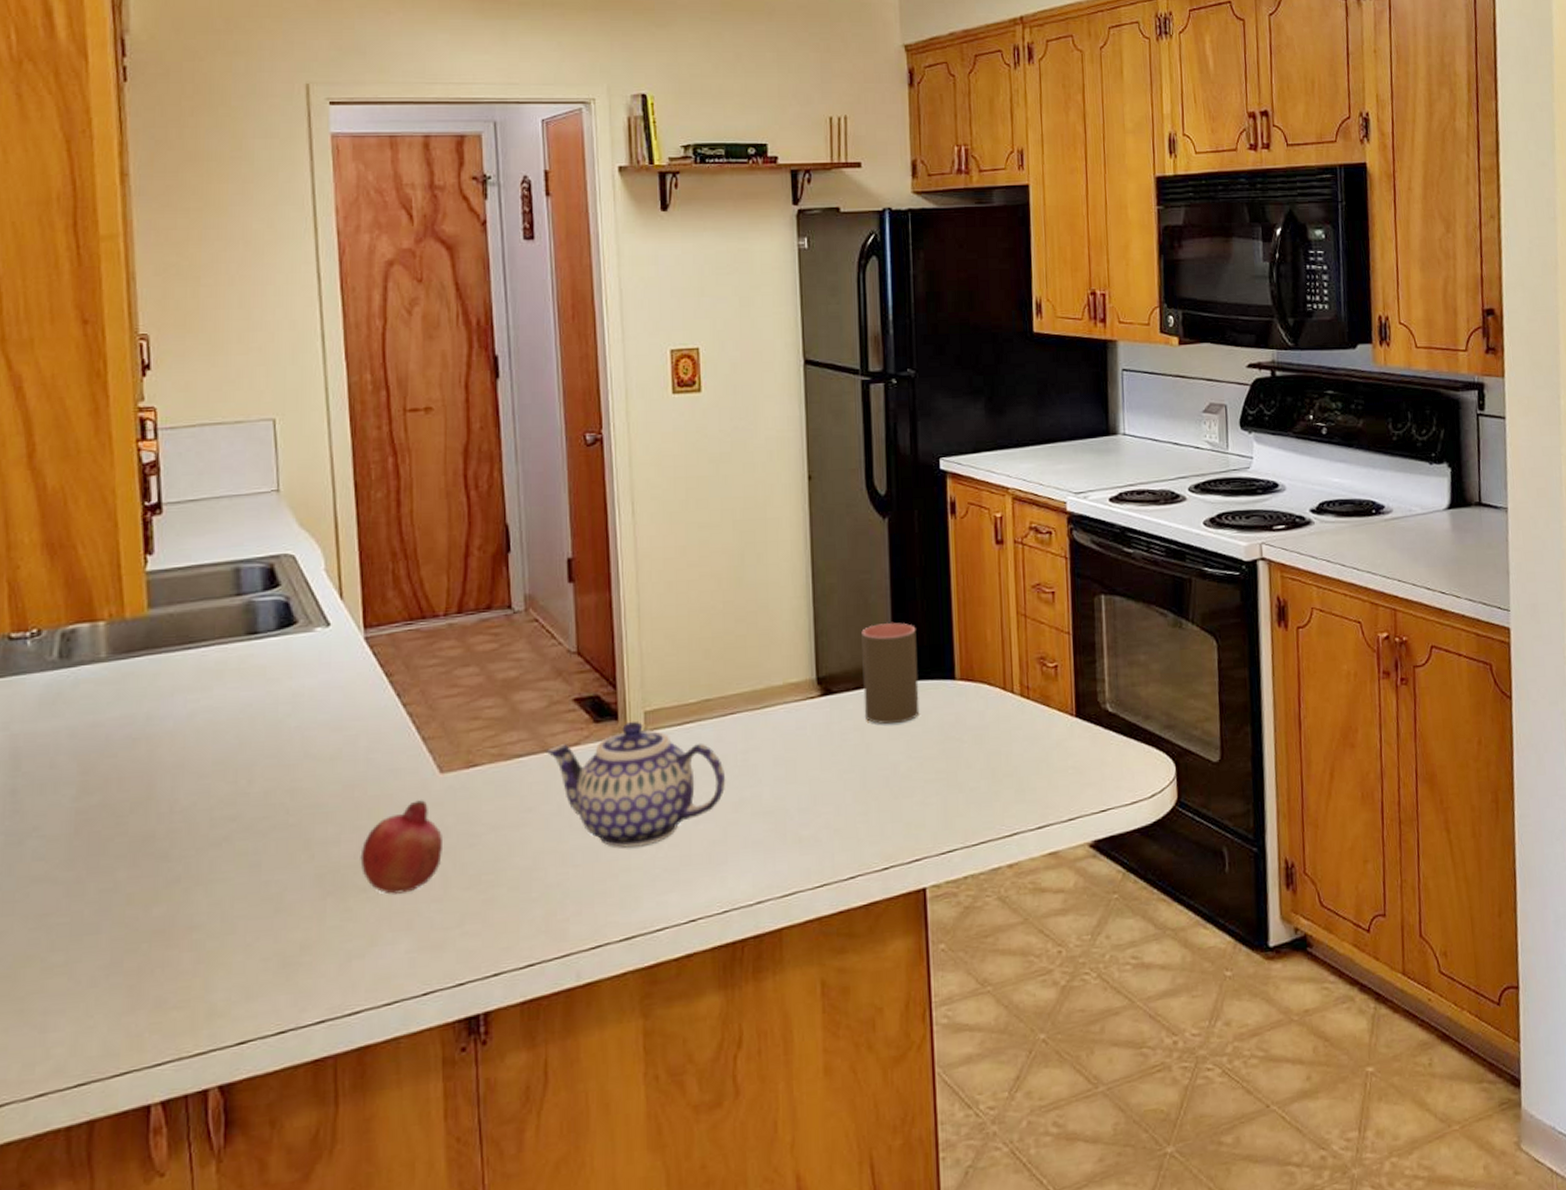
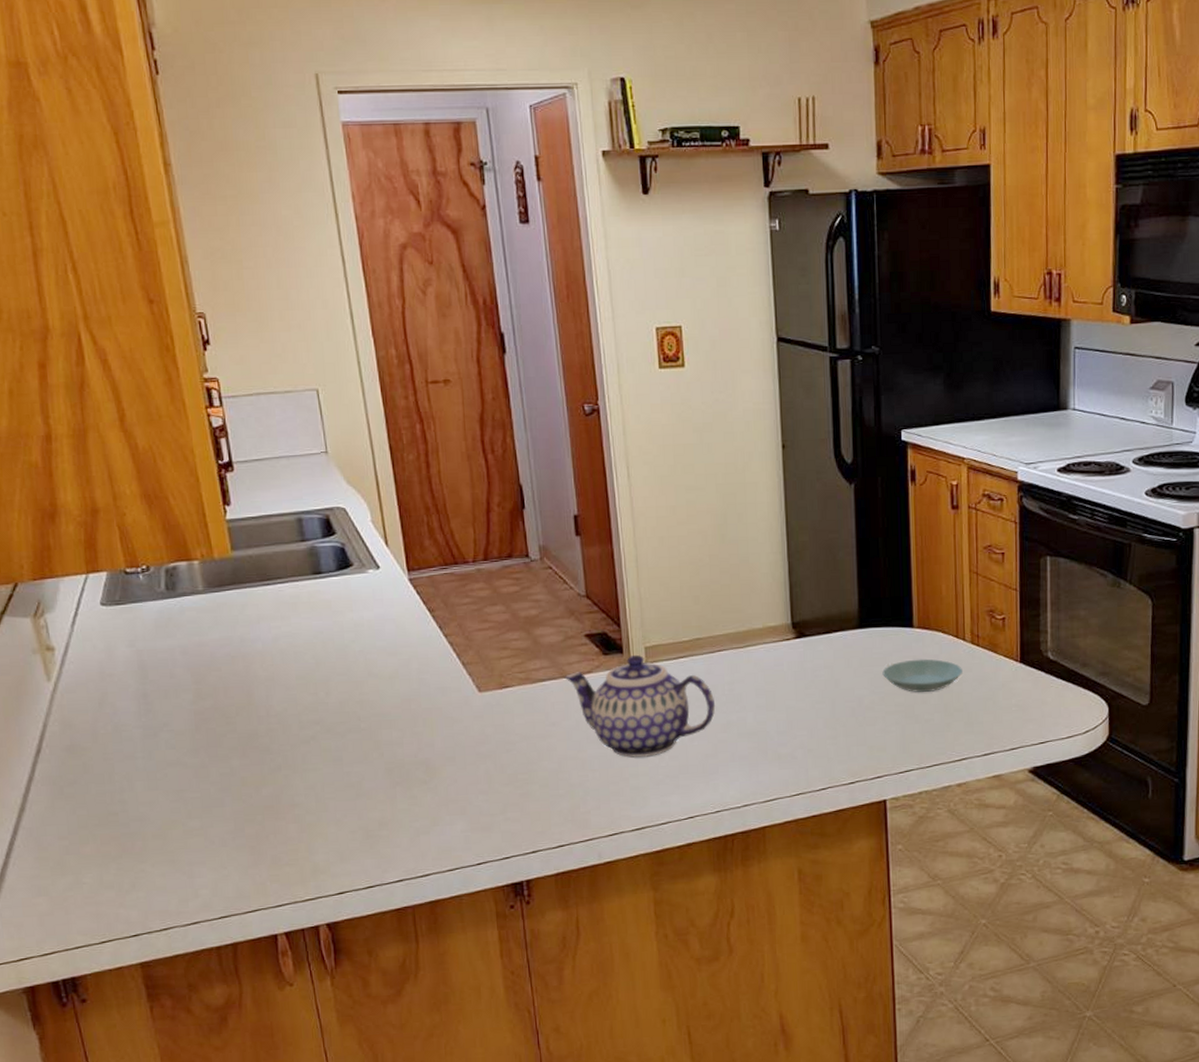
fruit: present [360,800,442,895] -> none [420,713,485,786]
cup: present [861,622,920,725] -> none [831,576,882,664]
saucer: none [920,715,1011,756] -> present [882,659,962,692]

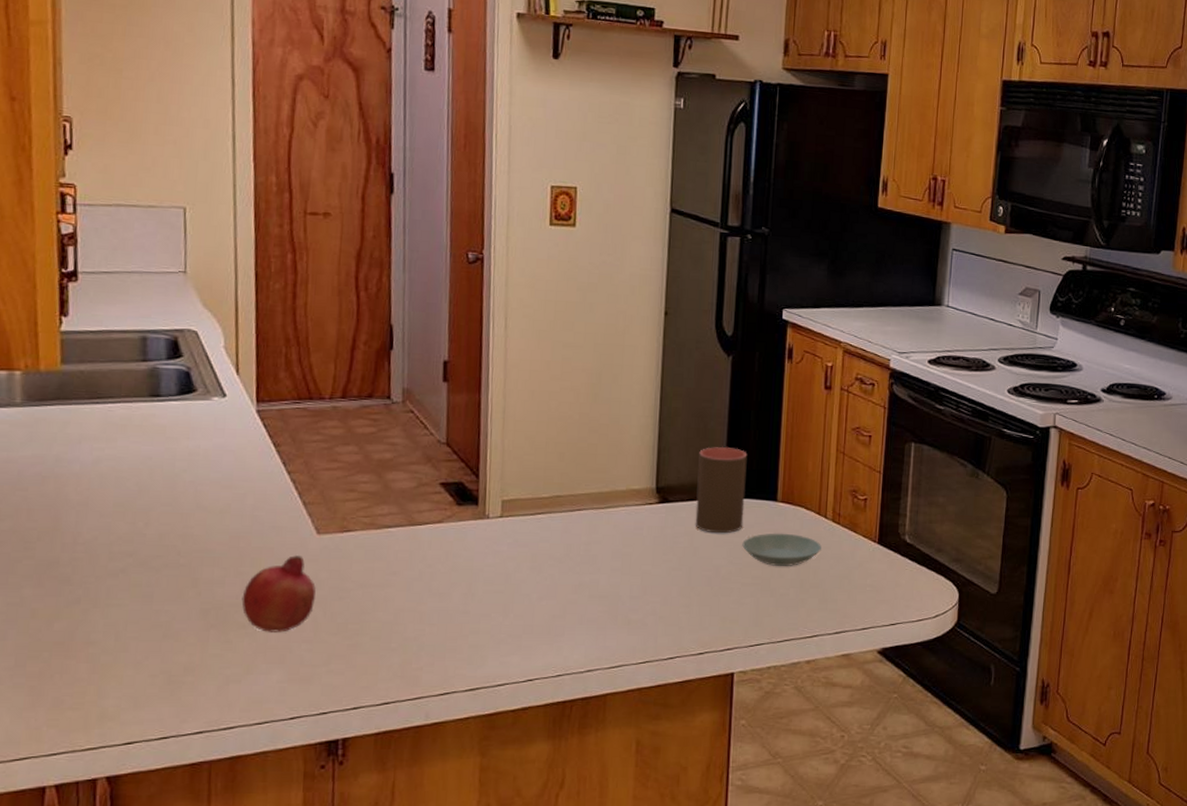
fruit: none [420,713,485,786] -> present [241,555,316,632]
teapot: present [564,654,716,758] -> none [412,507,569,614]
cup: none [831,576,882,664] -> present [695,446,747,534]

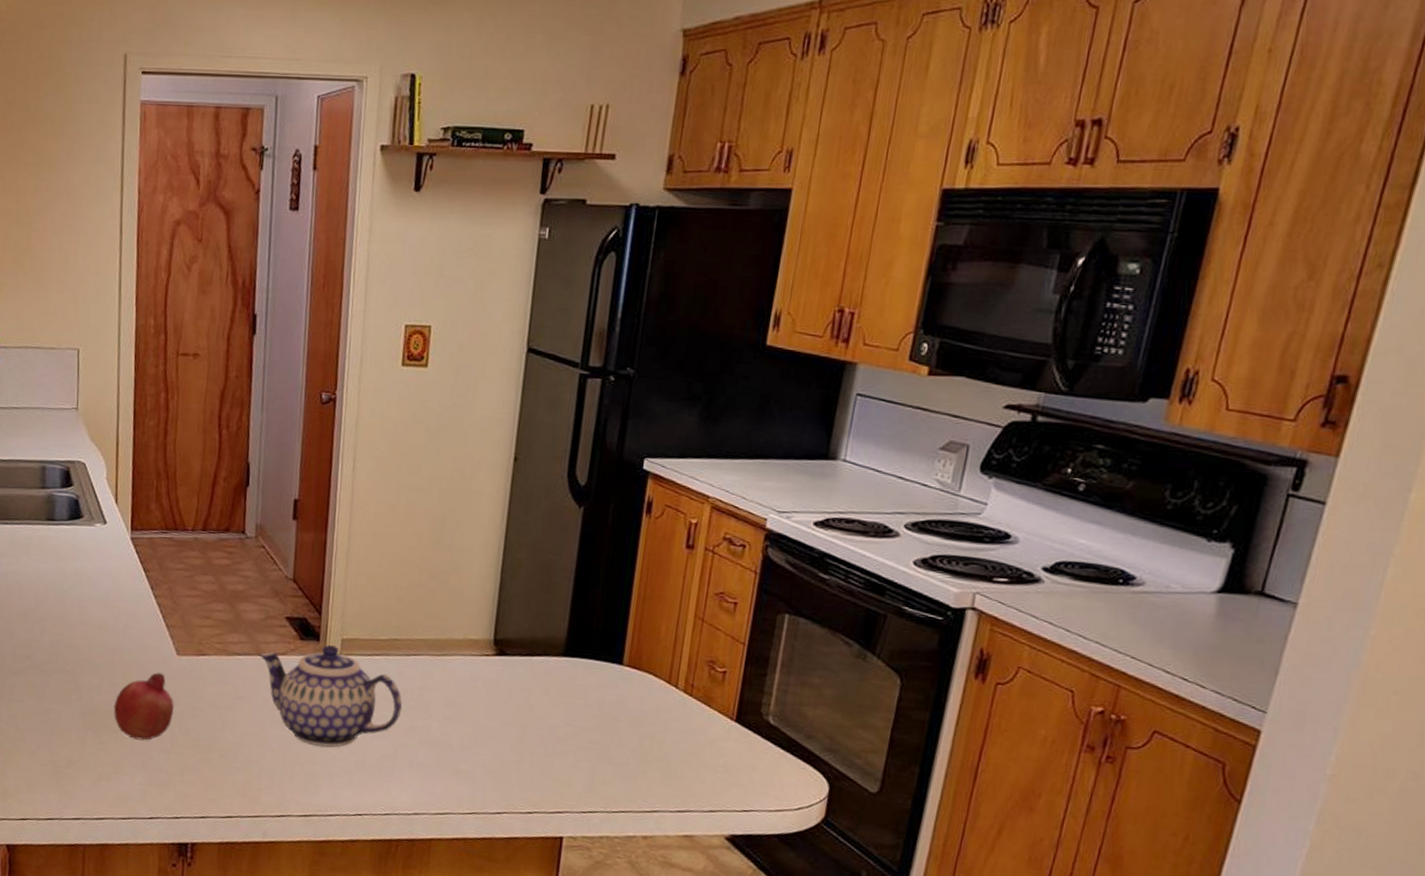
teapot: none [412,507,569,614] -> present [259,644,403,747]
cup: present [695,446,747,534] -> none [532,602,593,693]
saucer: present [742,533,821,566] -> none [581,697,669,735]

